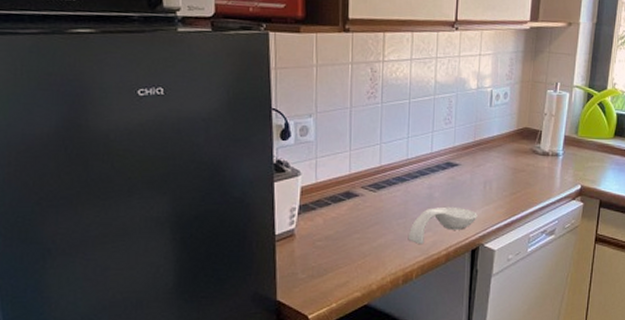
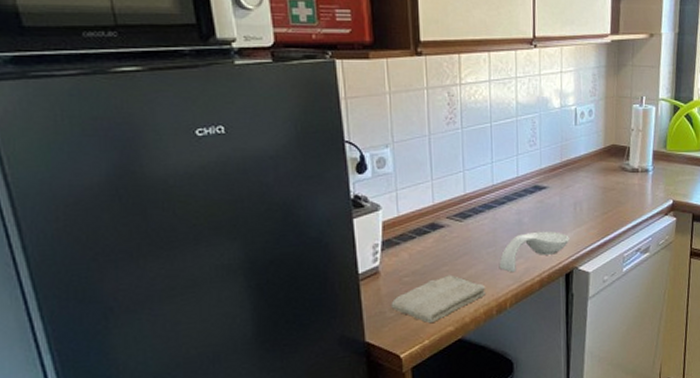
washcloth: none [303,242,393,288] -> present [391,274,485,324]

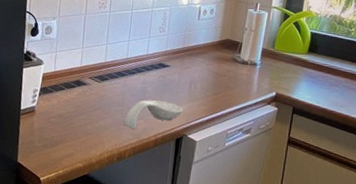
washcloth: present [391,274,485,324] -> none [39,122,111,158]

